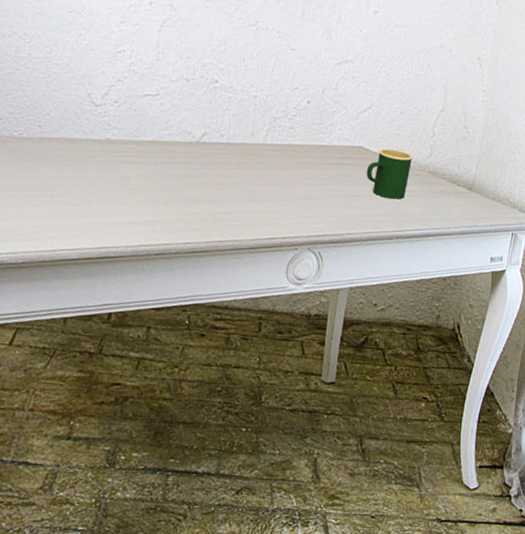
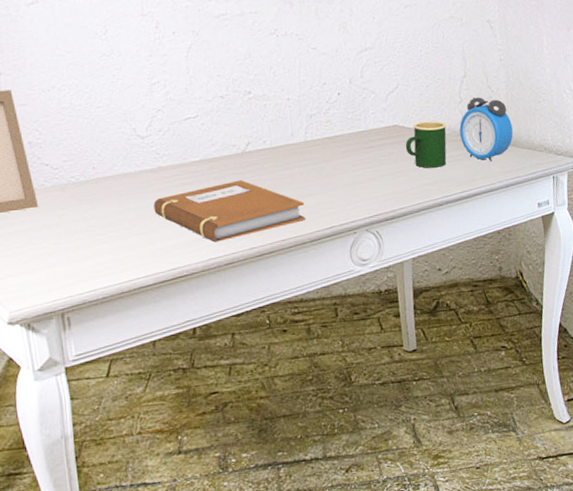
notebook: none [93,169,250,230] -> present [153,180,305,242]
alarm clock: none [425,134,481,204] -> present [459,97,513,161]

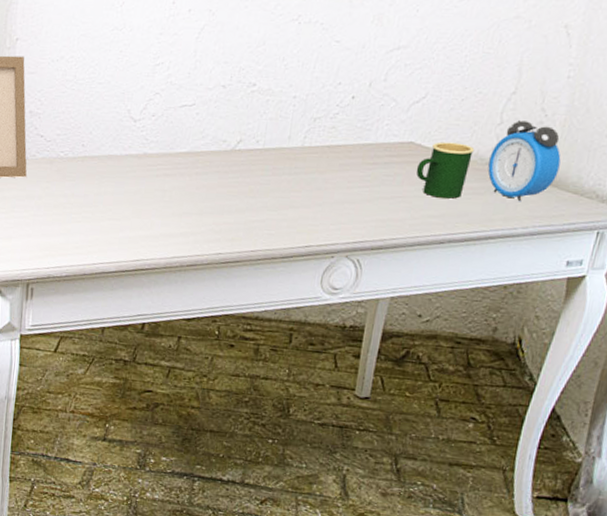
notebook: present [153,180,305,242] -> none [131,179,285,241]

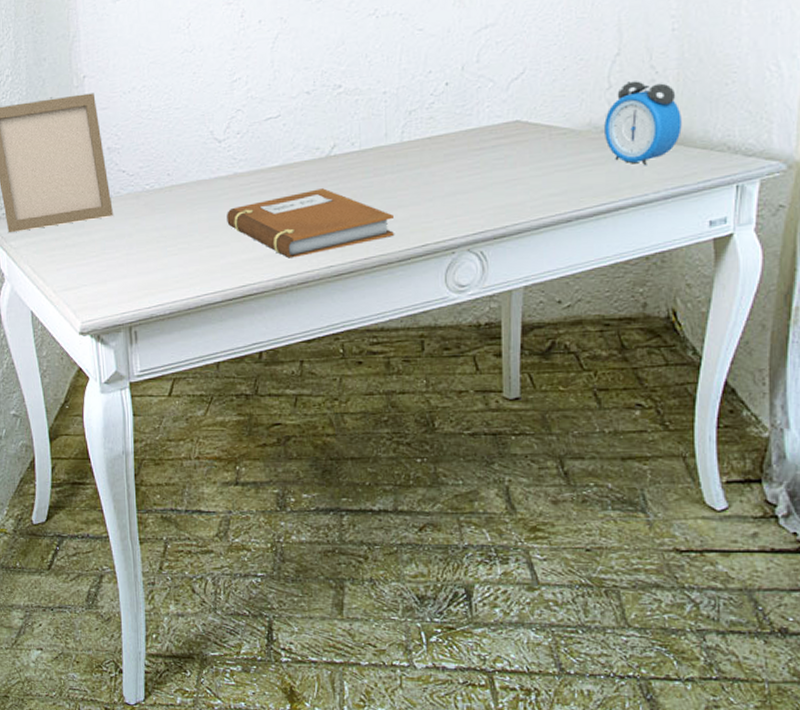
notebook: none [131,179,285,241] -> present [227,188,395,258]
mug: present [416,142,475,199] -> none [527,114,587,175]

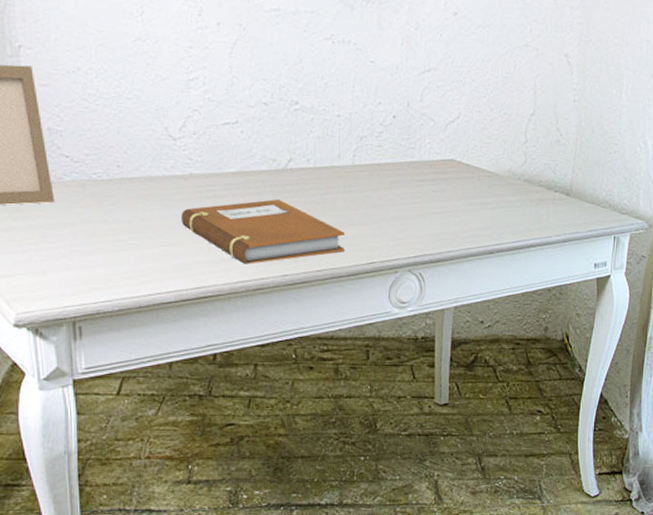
alarm clock: present [604,81,682,165] -> none [521,139,578,211]

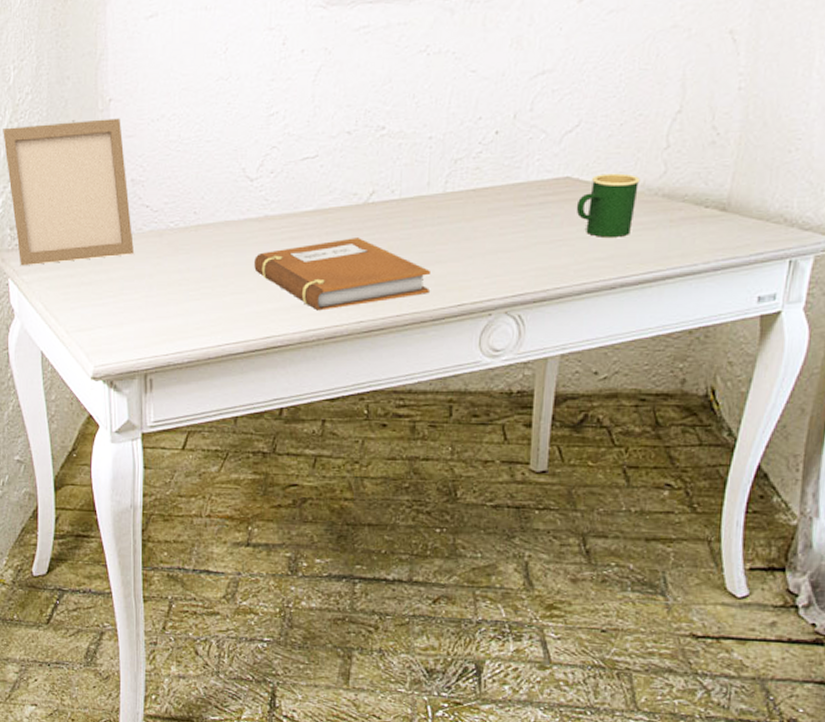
mug: none [460,159,508,212] -> present [576,173,641,237]

